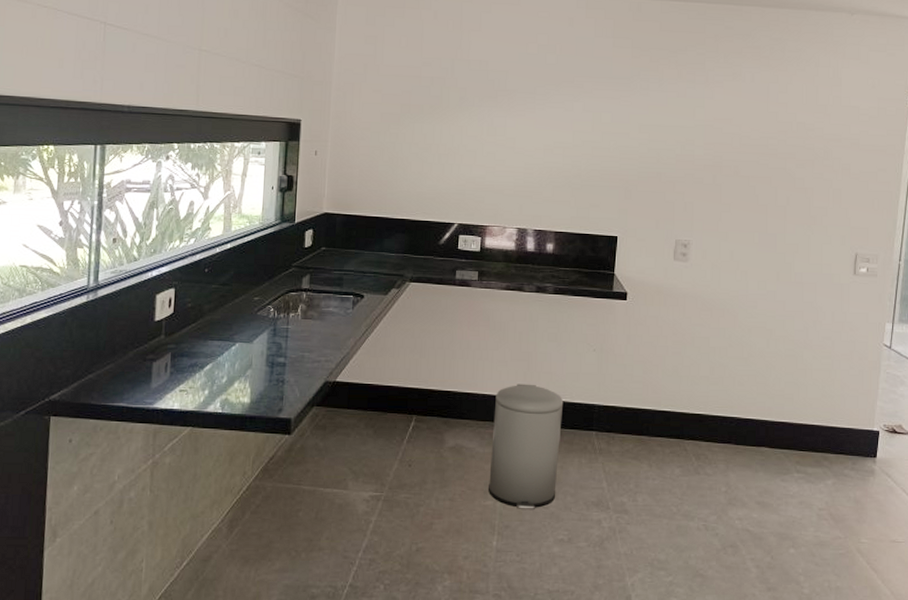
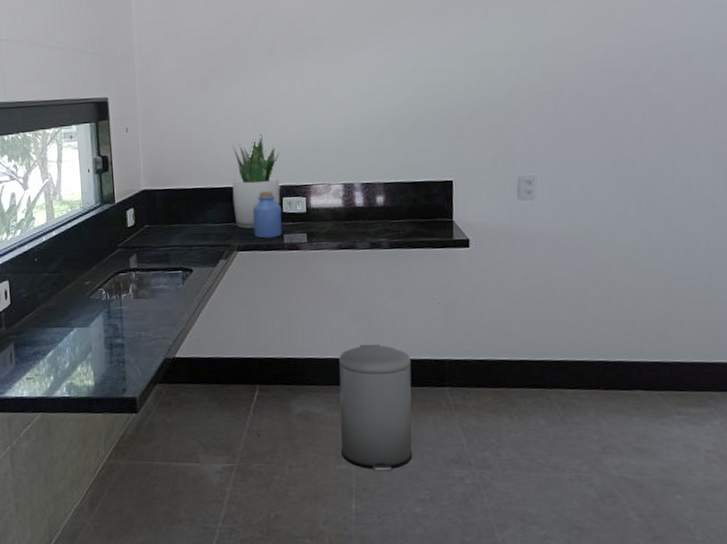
planter: none [411,172,462,262] -> present [232,133,280,229]
jar: none [428,227,457,273] -> present [252,191,282,239]

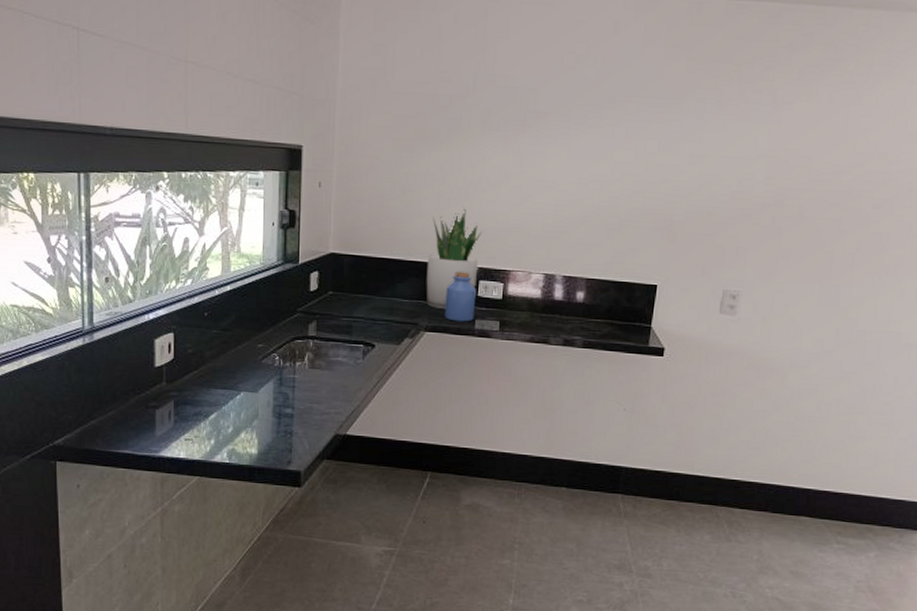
pedal bin: present [339,344,413,471] -> none [506,442,589,570]

